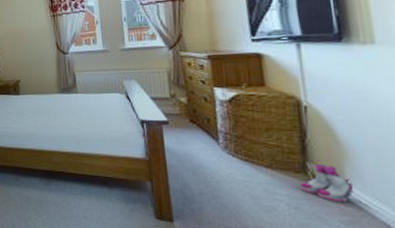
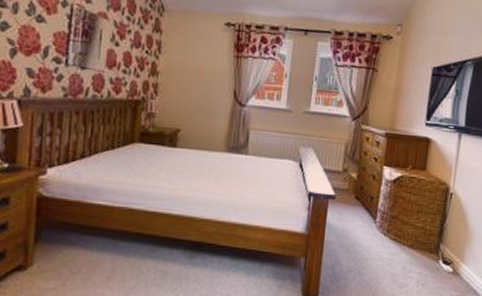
boots: present [300,164,355,203] -> none [430,246,469,280]

